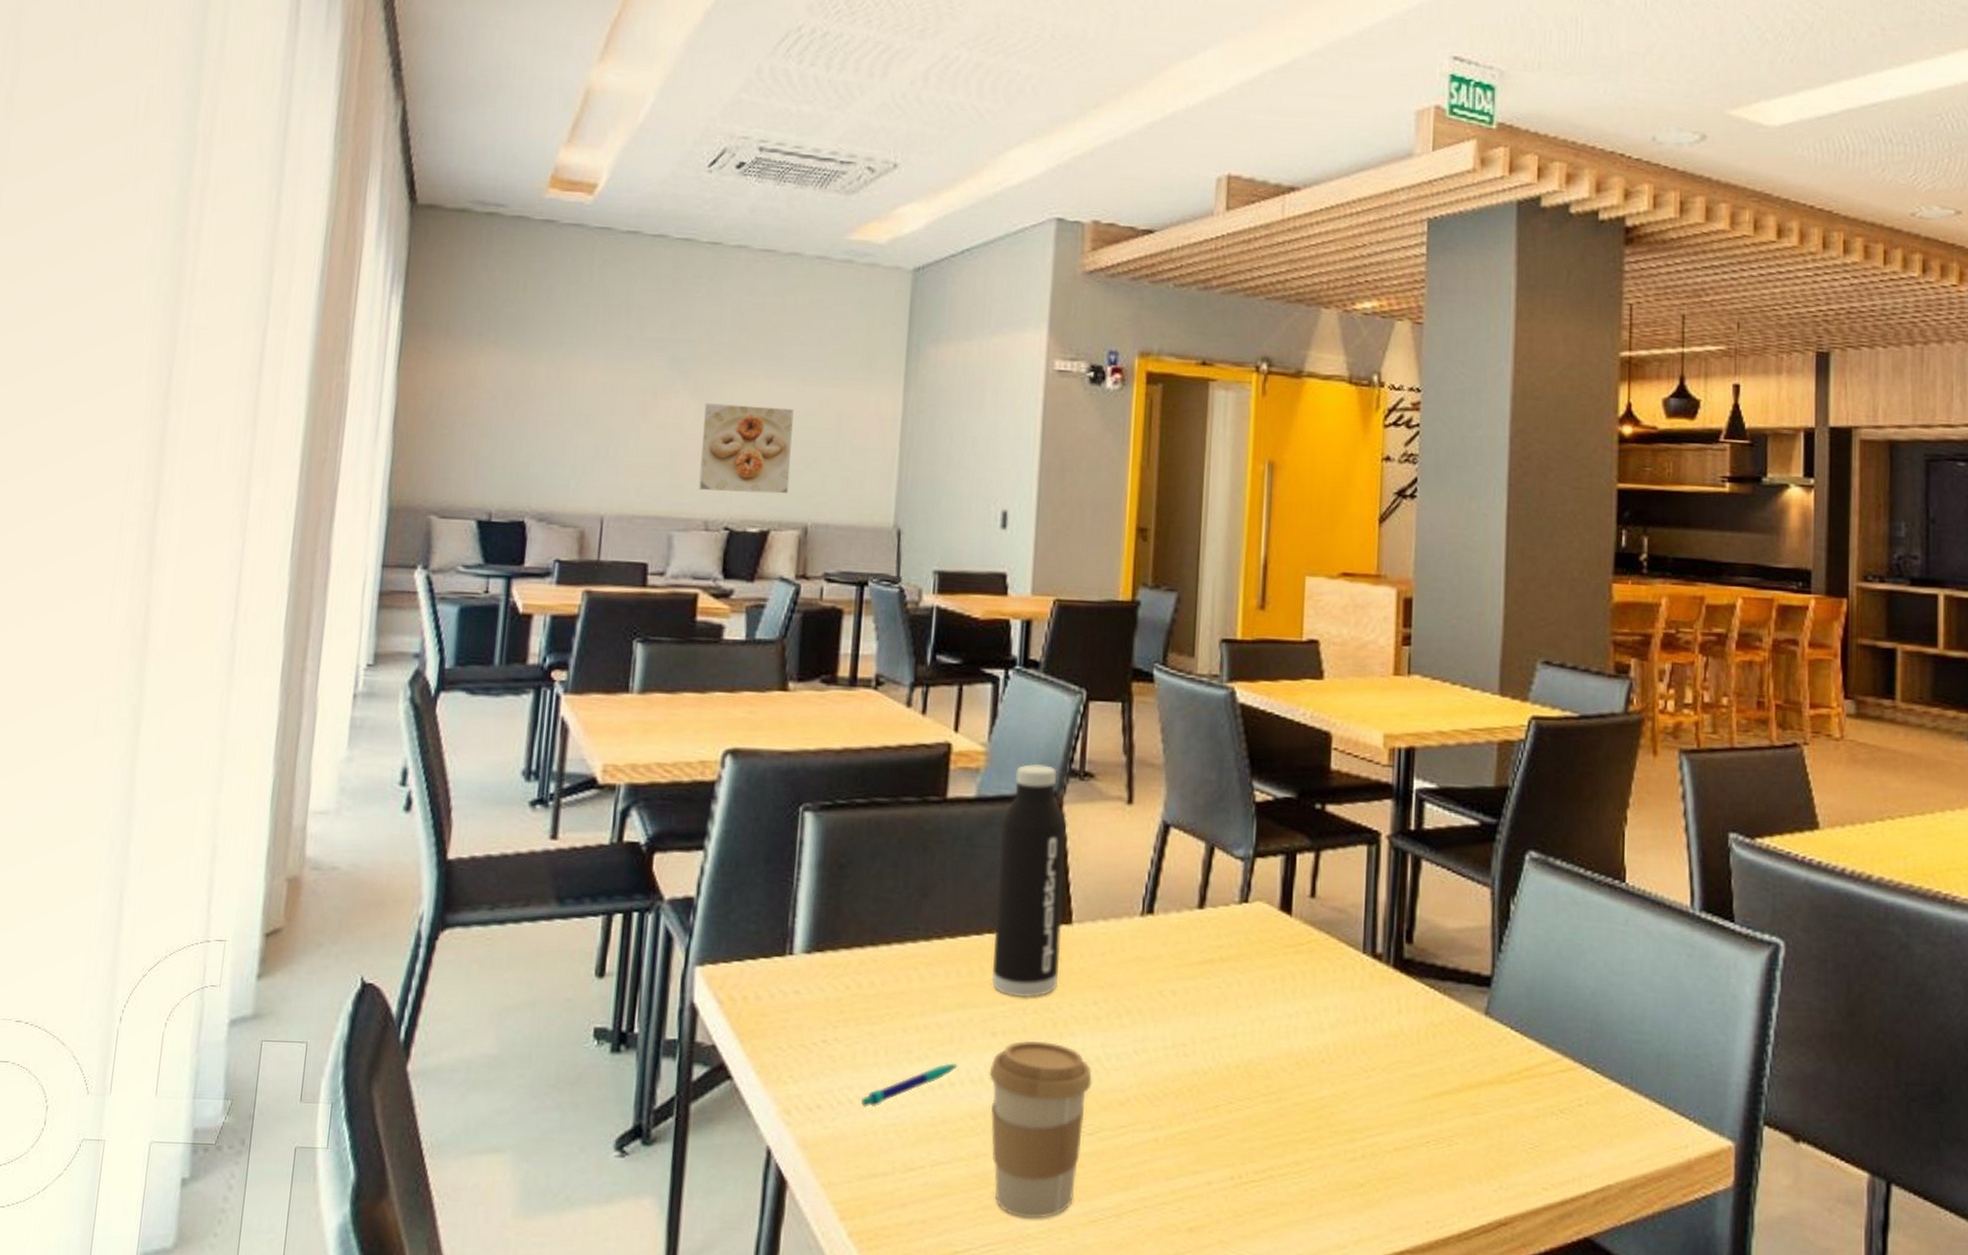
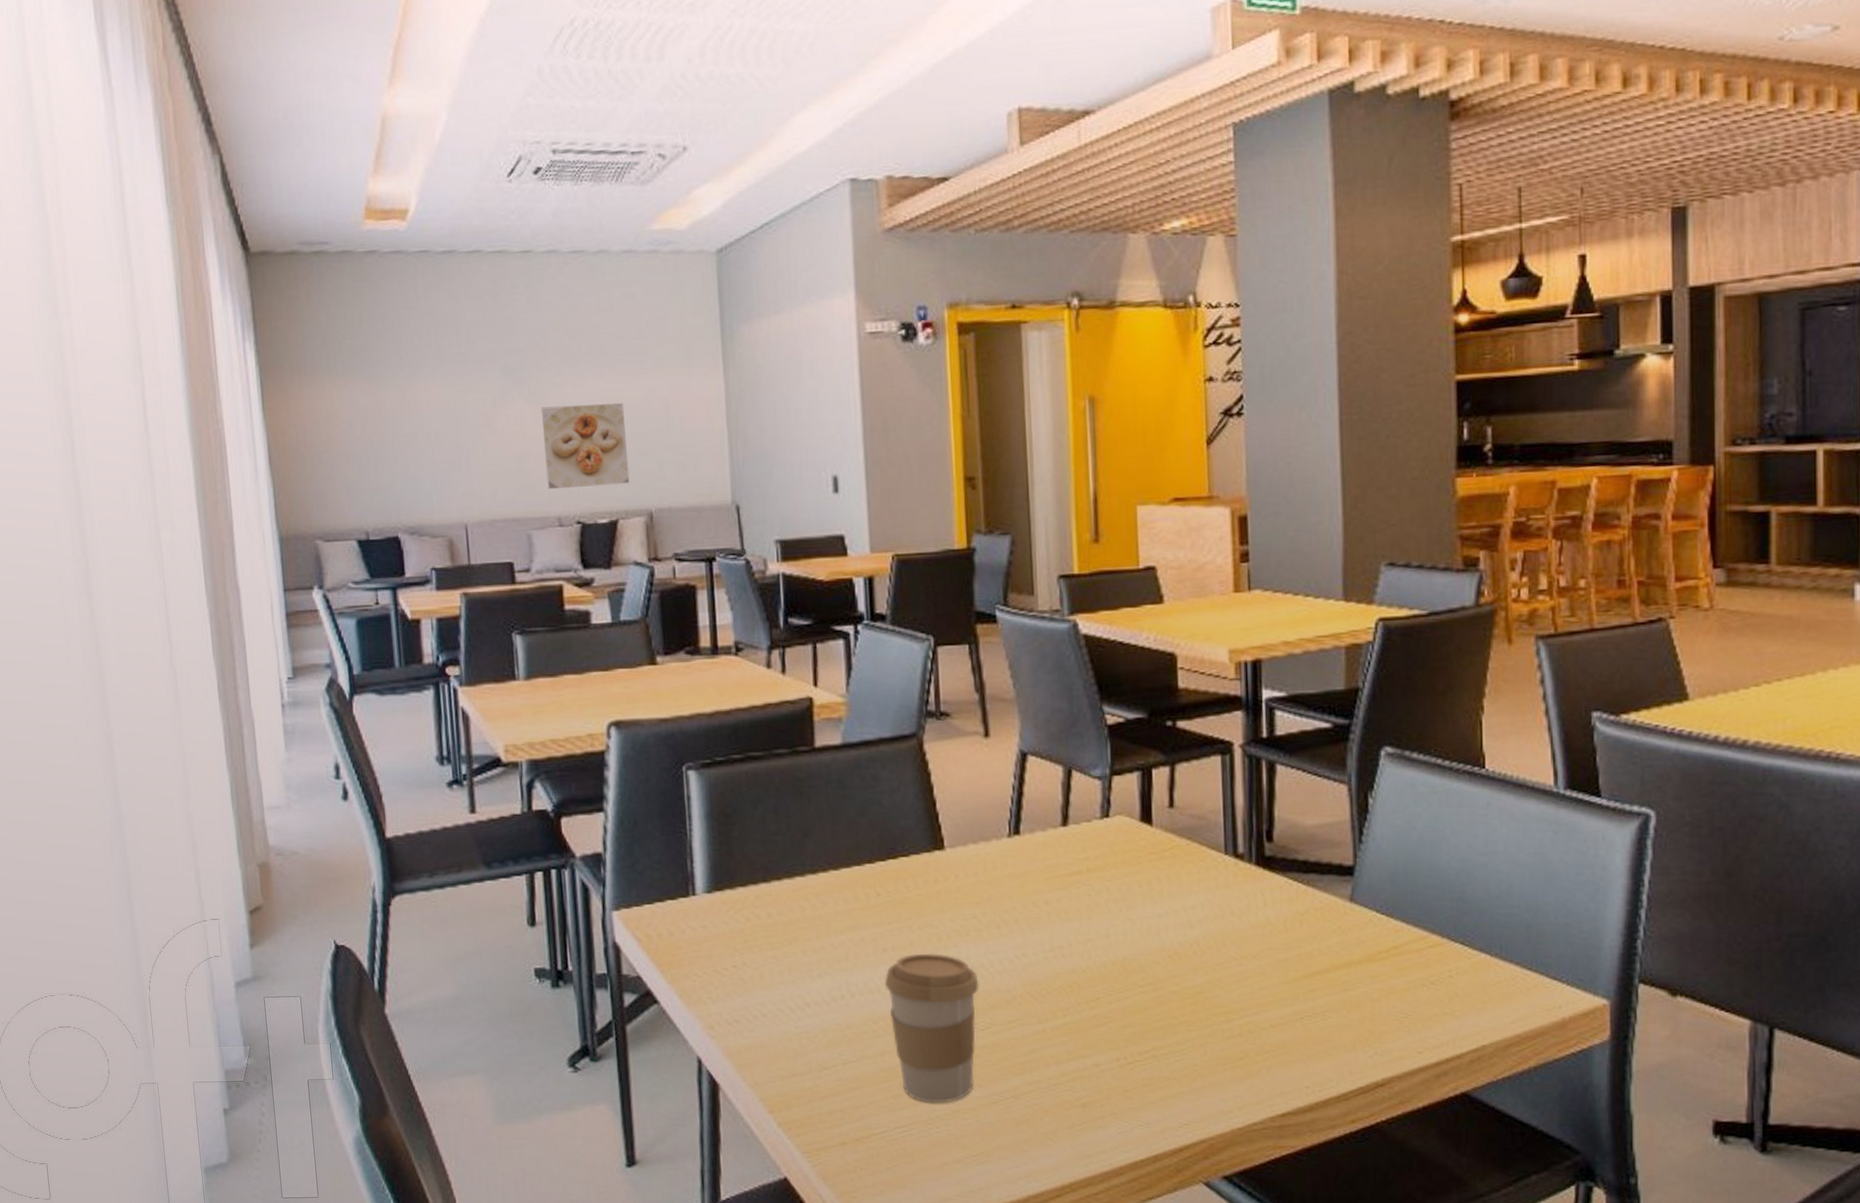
pen: present [861,1063,958,1108] -> none [774,977,856,1020]
water bottle: present [991,764,1066,997] -> none [867,709,937,917]

